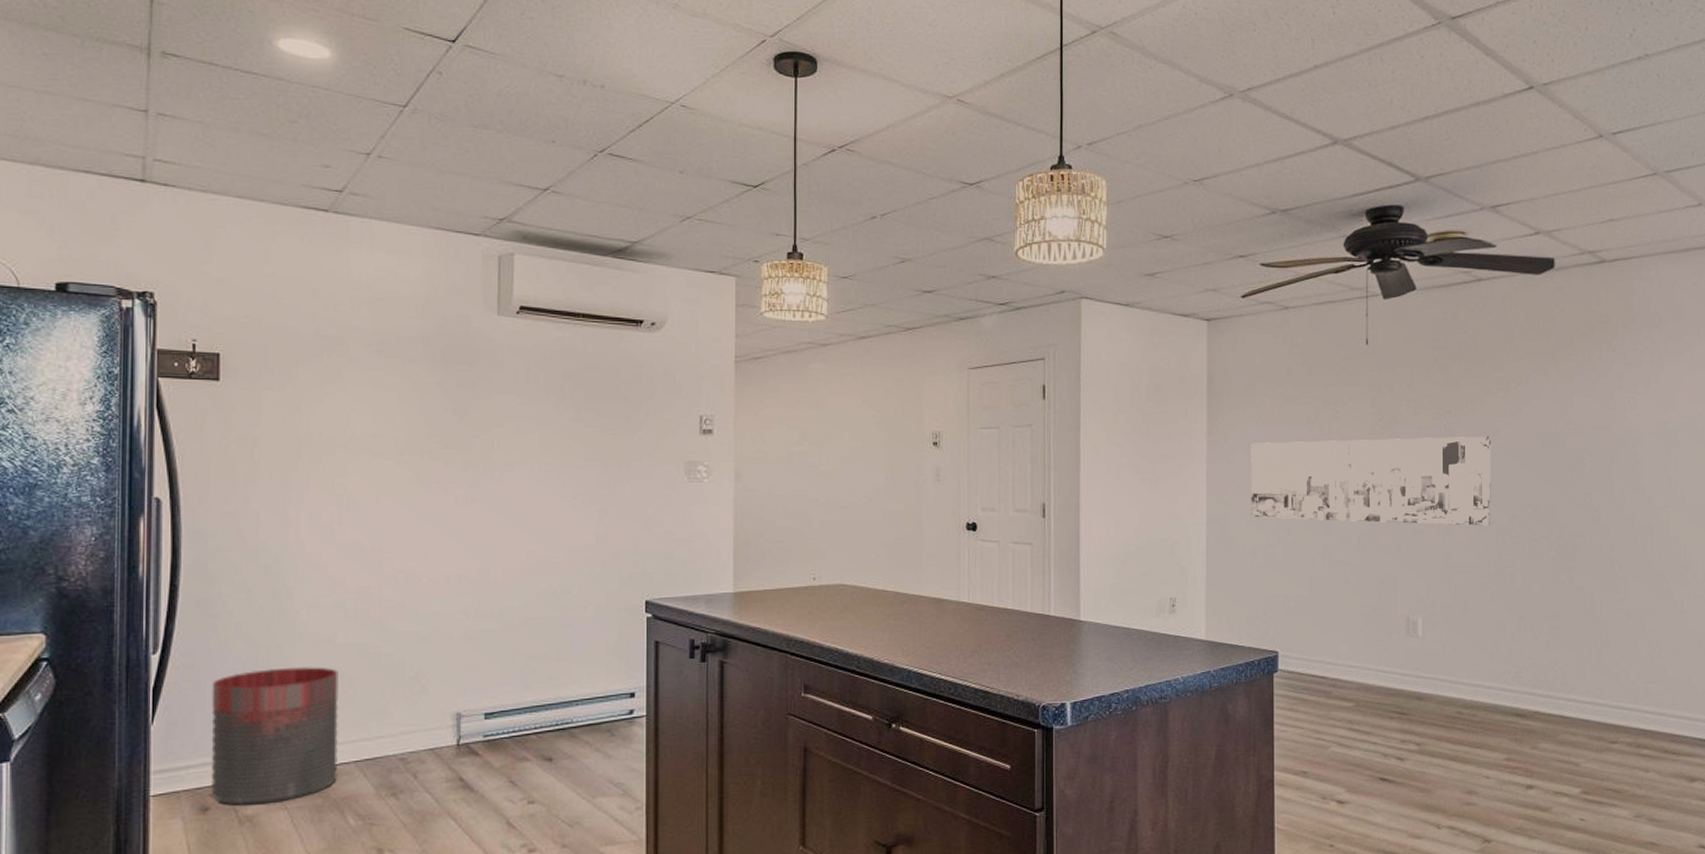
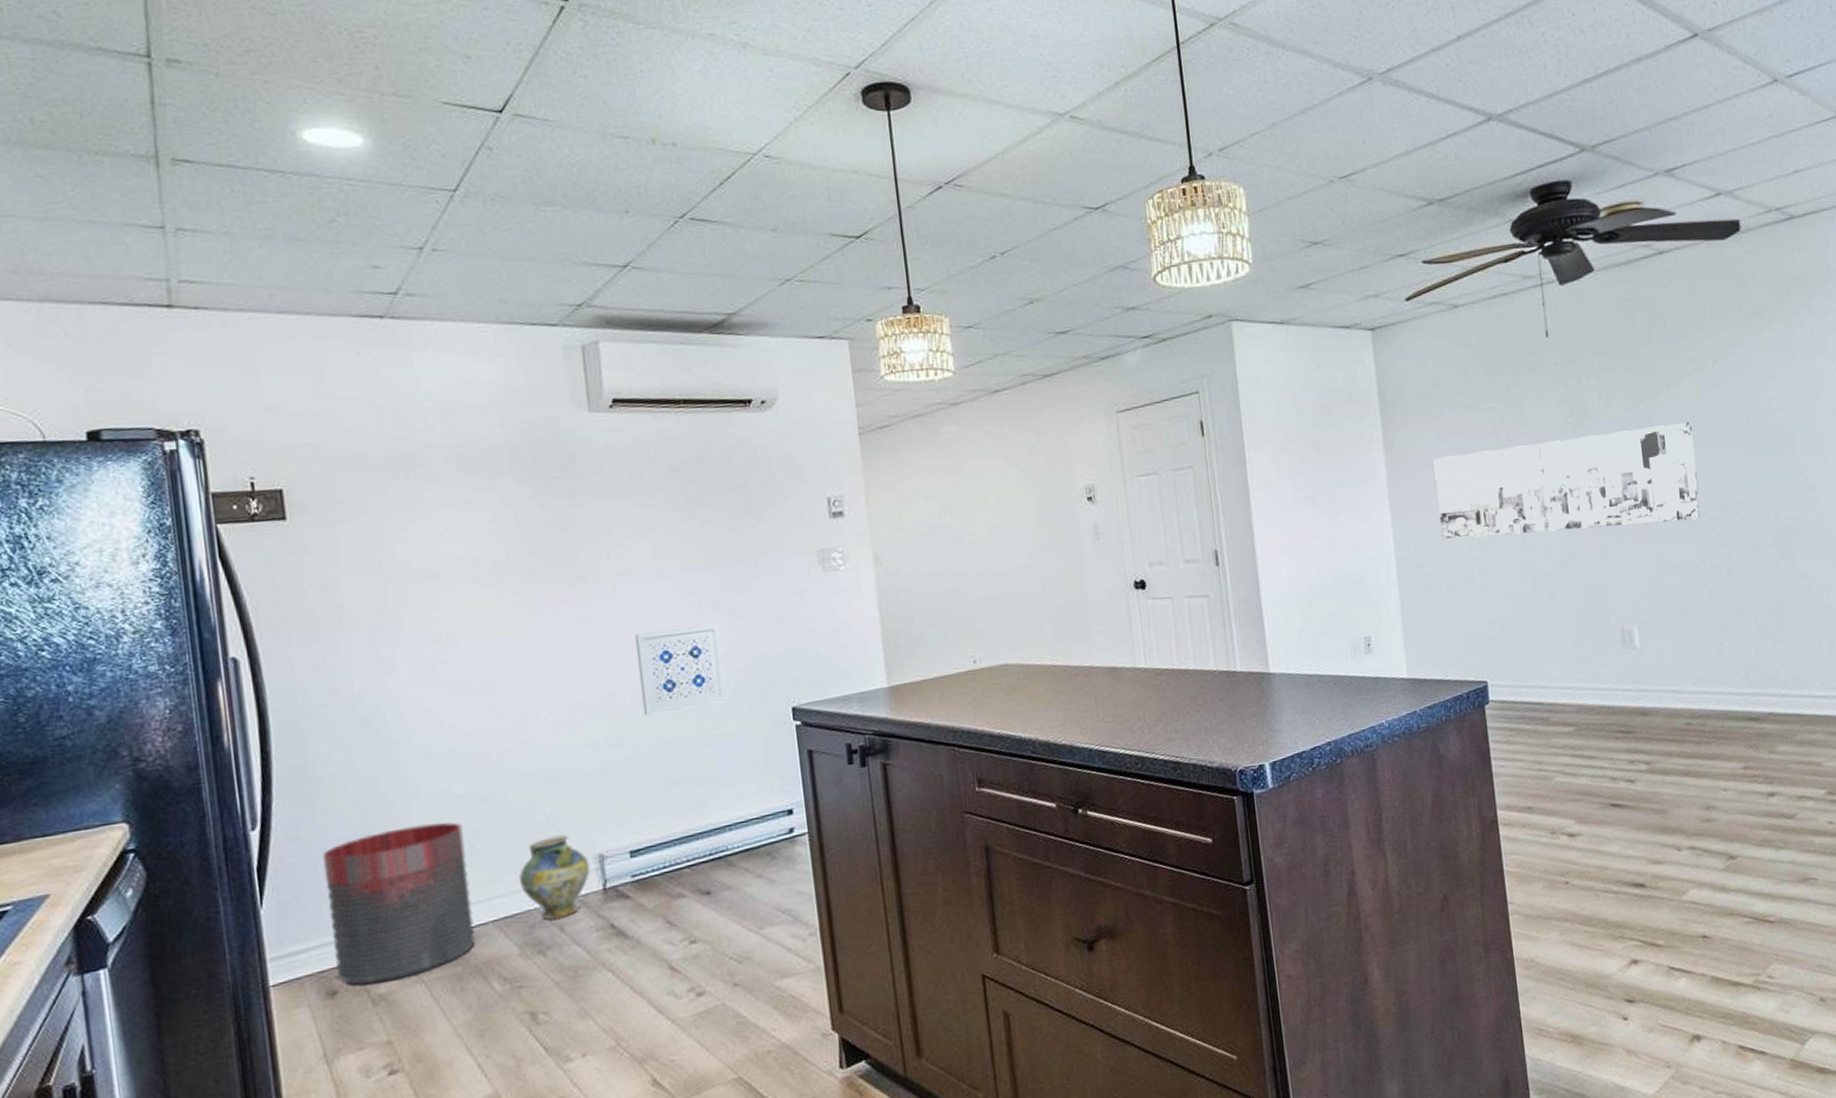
ceramic jug: none [382,691,447,767] -> present [518,835,590,921]
wall art: none [512,517,590,592] -> present [634,623,728,715]

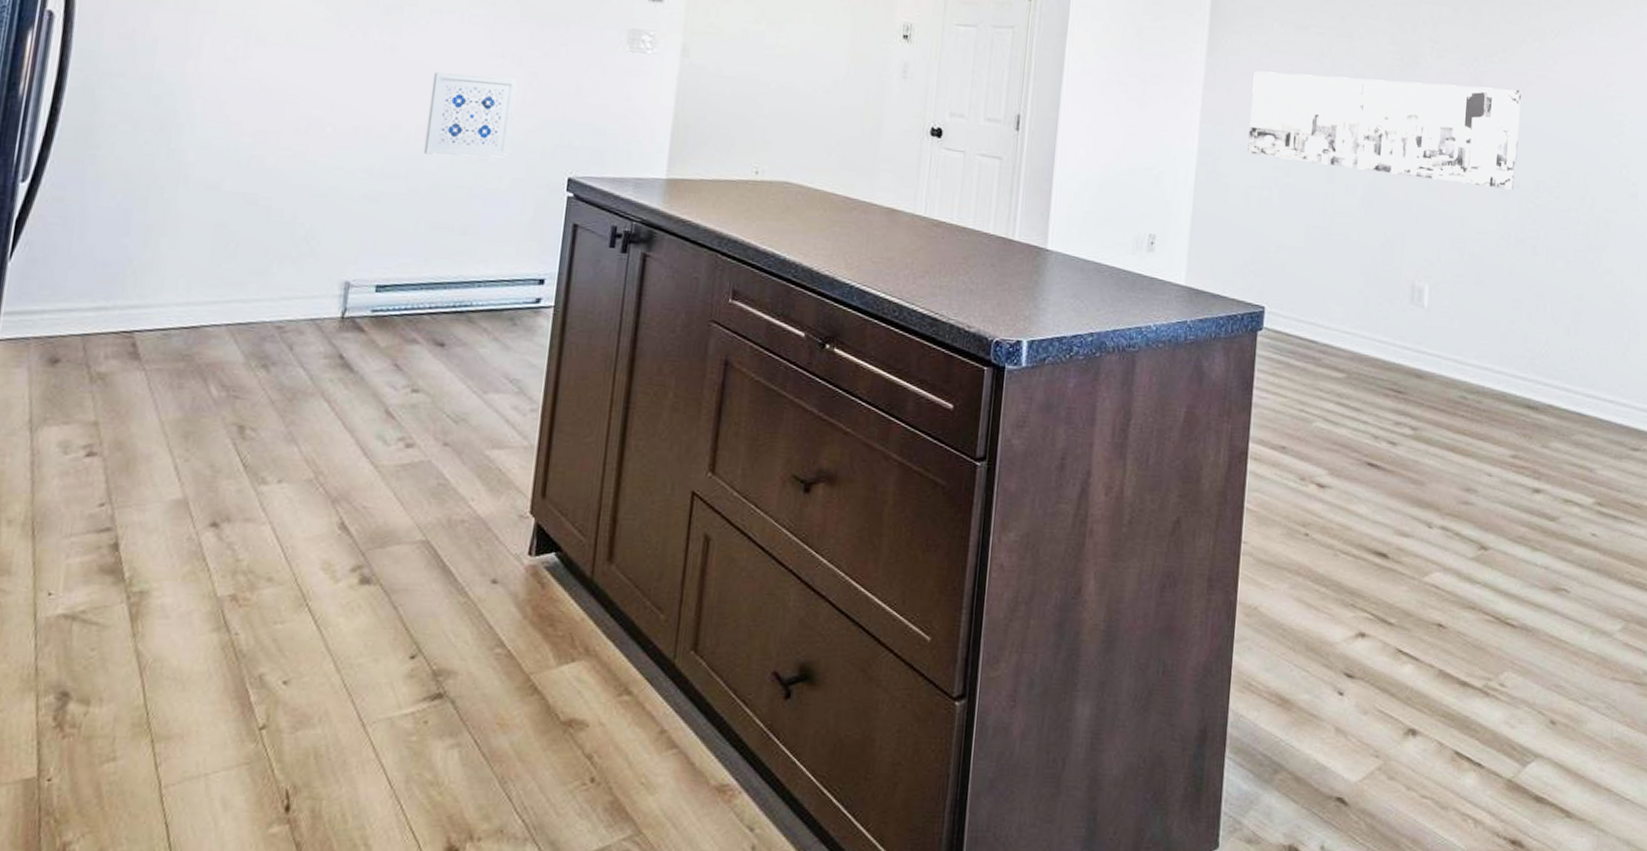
trash can: present [322,822,476,985] -> none [63,211,222,362]
ceramic jug: present [518,835,590,921] -> none [262,253,335,338]

